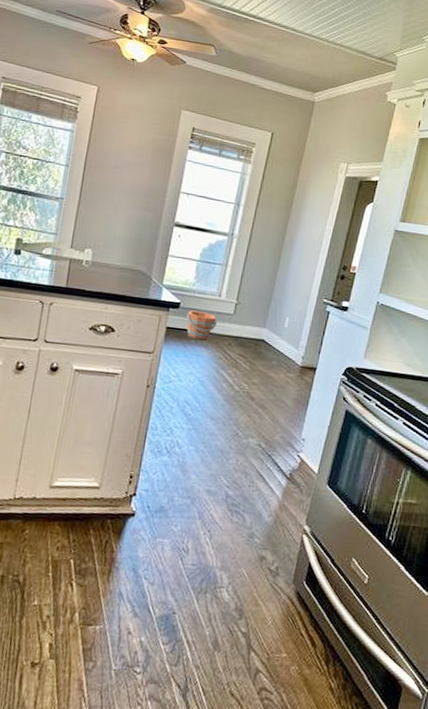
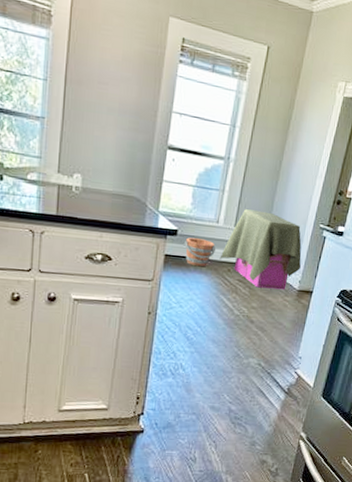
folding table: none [220,283,305,366] -> present [219,209,302,290]

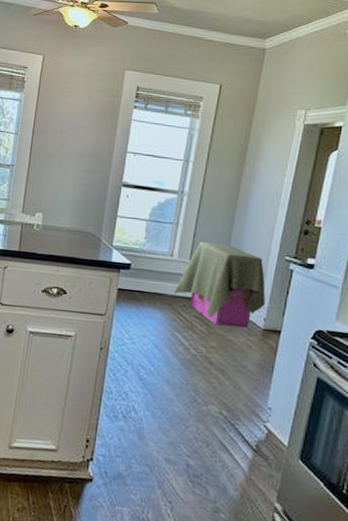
bucket: present [184,237,216,267] -> none [138,271,170,302]

